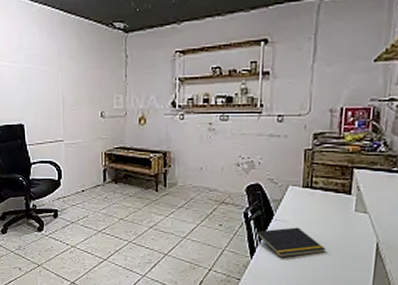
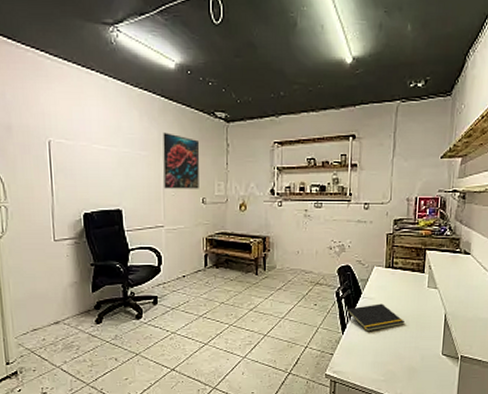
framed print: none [62,46,98,103] -> present [163,132,200,189]

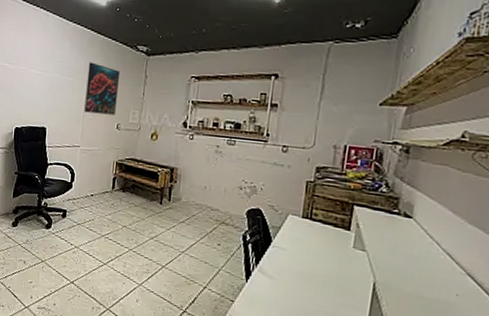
notepad: present [346,303,406,332] -> none [251,254,322,286]

